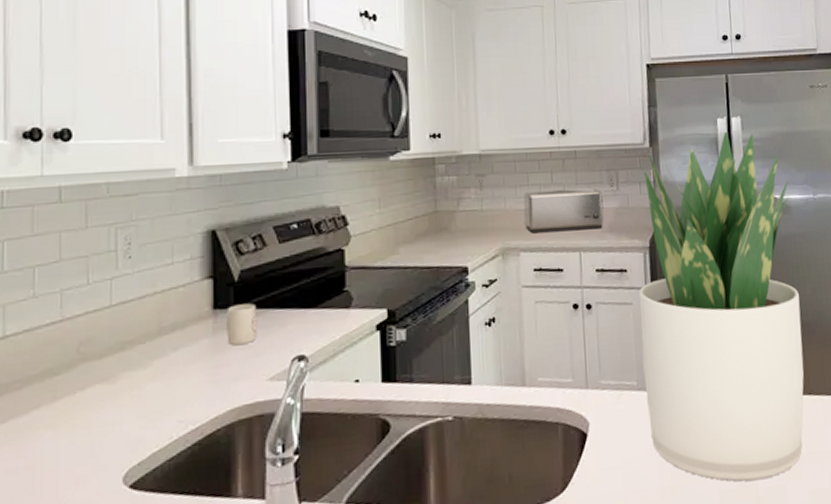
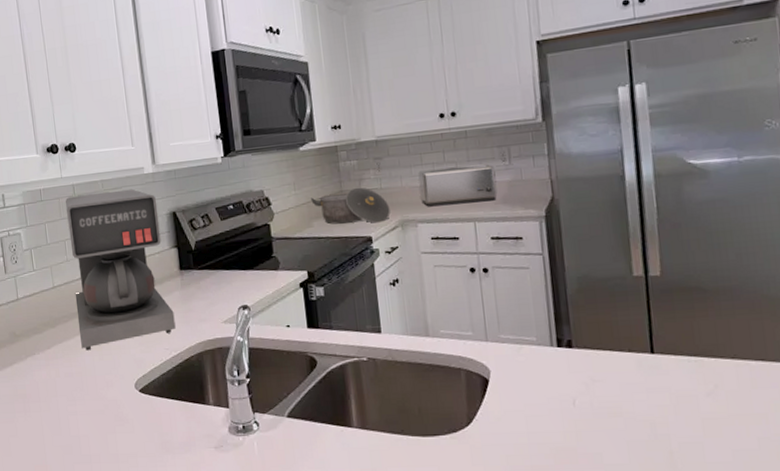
coffee maker: none [39,196,198,432] -> present [66,189,176,351]
mug: present [226,303,257,346] -> none [189,266,212,297]
cooking pot: none [399,207,491,251] -> present [311,187,390,224]
planter: present [638,132,804,482] -> none [535,99,726,435]

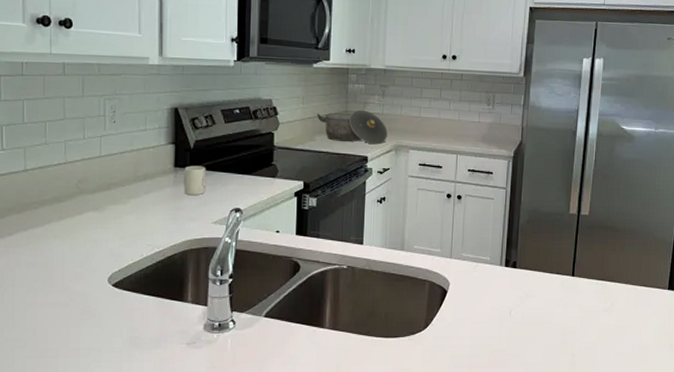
coffee maker: present [66,189,176,351] -> none [50,76,162,241]
mug: none [189,266,212,297] -> present [184,166,206,196]
toaster: present [418,164,497,207] -> none [416,103,480,138]

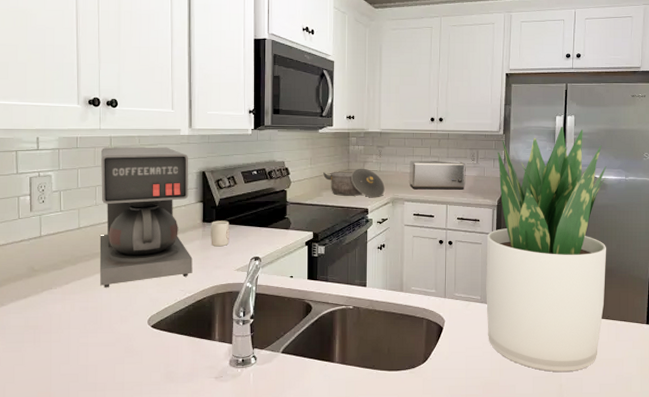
coffee maker: none [50,76,162,241] -> present [99,147,193,288]
toaster: none [416,103,480,138] -> present [409,161,466,190]
planter: none [496,70,635,341] -> present [485,127,607,373]

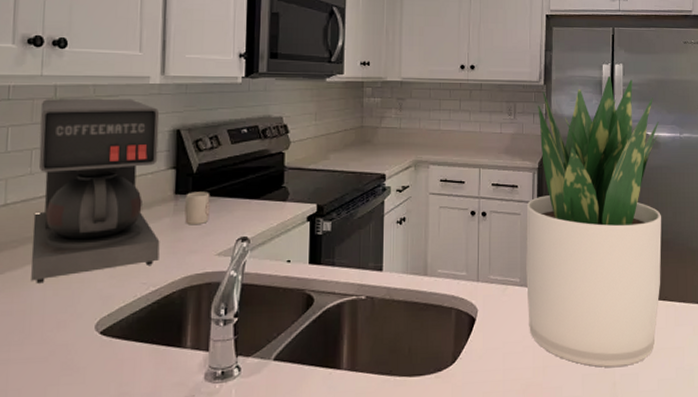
cooking pot: present [323,168,385,198] -> none [331,124,406,161]
toaster: present [409,161,466,190] -> none [435,116,502,150]

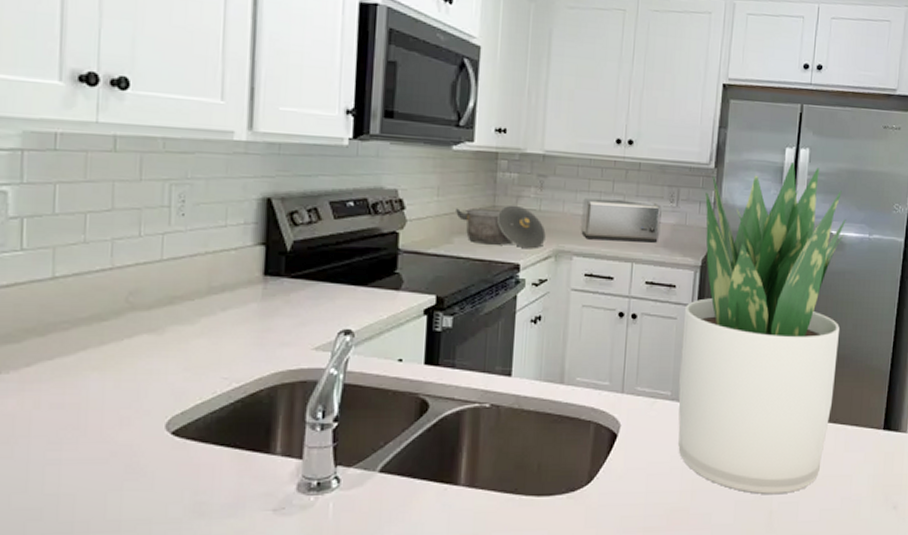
coffee maker: present [31,98,160,284] -> none [86,152,246,373]
mug: present [185,191,210,225] -> none [275,273,307,313]
cooking pot: none [331,124,406,161] -> present [456,204,546,250]
toaster: none [435,116,502,150] -> present [581,198,662,243]

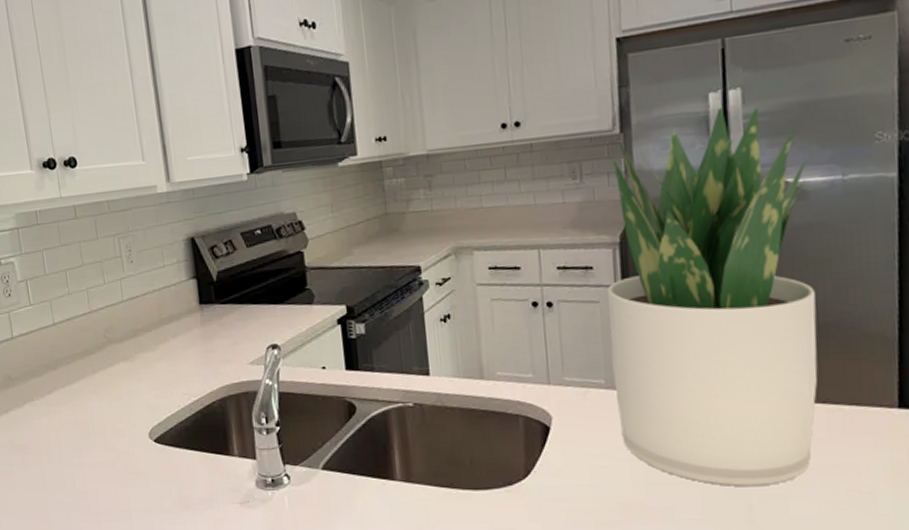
cooking pot: present [456,204,546,250] -> none [351,209,442,252]
toaster: present [581,198,662,243] -> none [475,182,565,232]

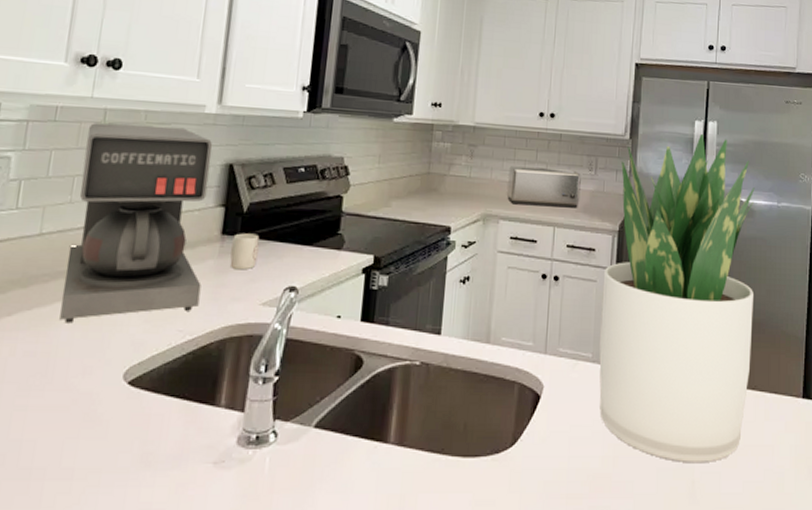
coffee maker: none [66,210,195,396] -> present [60,123,213,324]
mug: none [210,299,237,335] -> present [230,233,260,270]
toaster: none [475,182,565,232] -> present [507,166,581,208]

